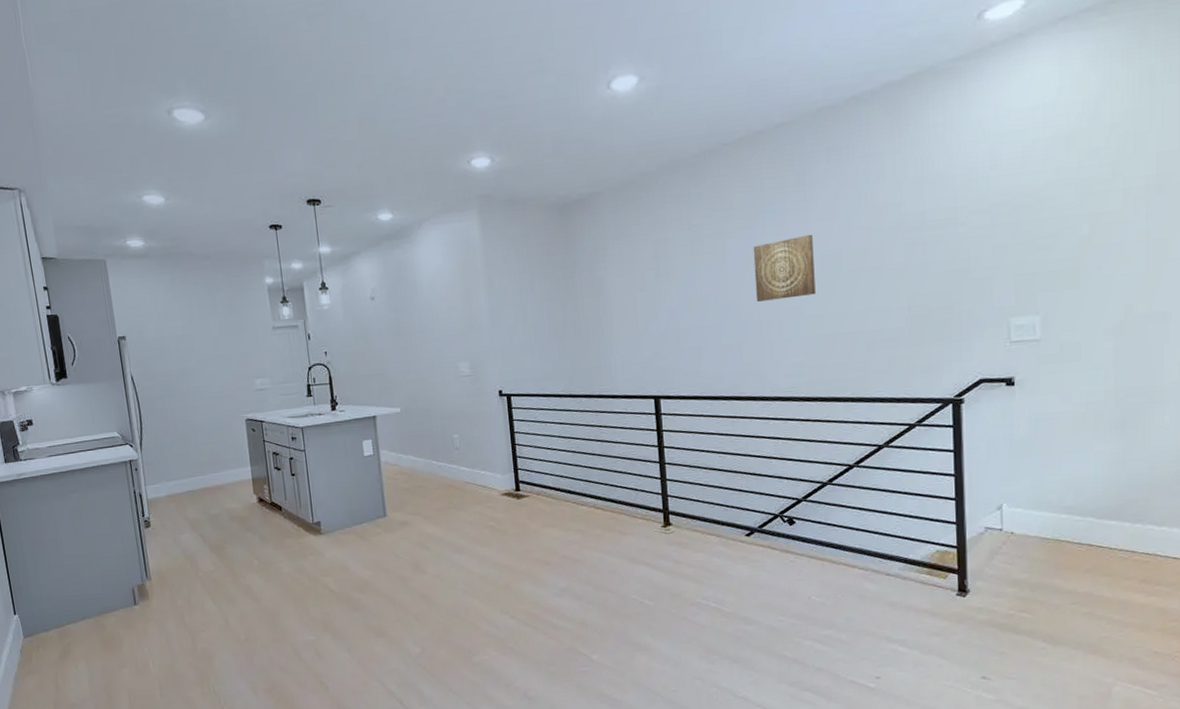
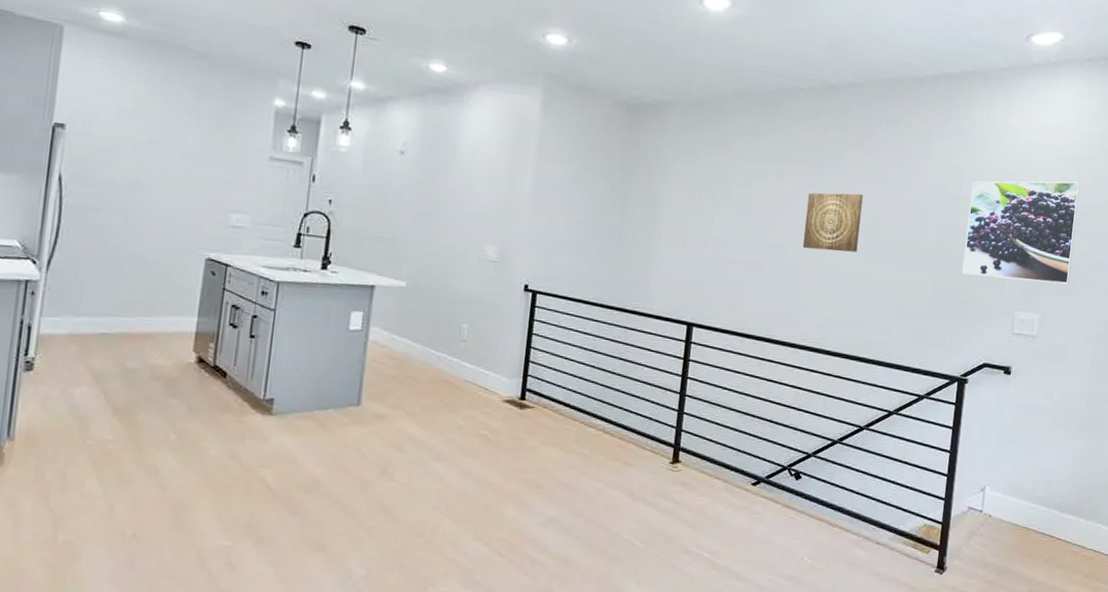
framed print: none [936,160,1074,291] -> present [962,181,1081,284]

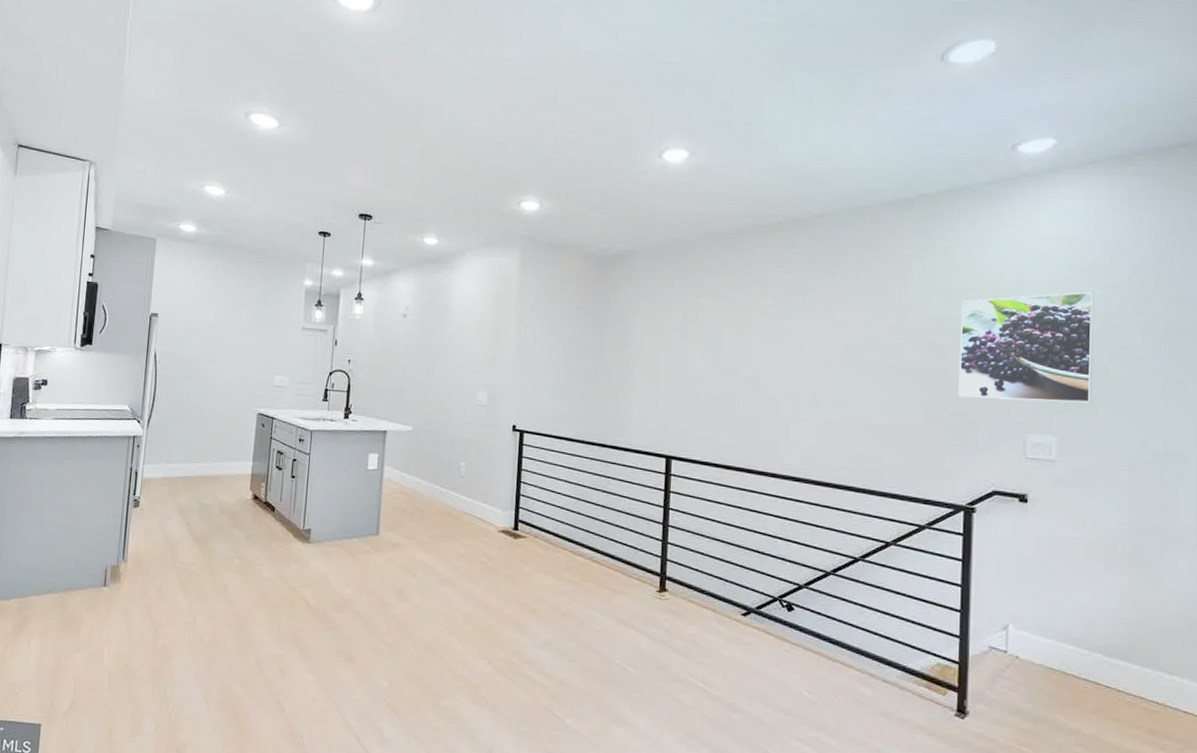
wall art: present [802,192,863,253] -> none [778,322,839,381]

